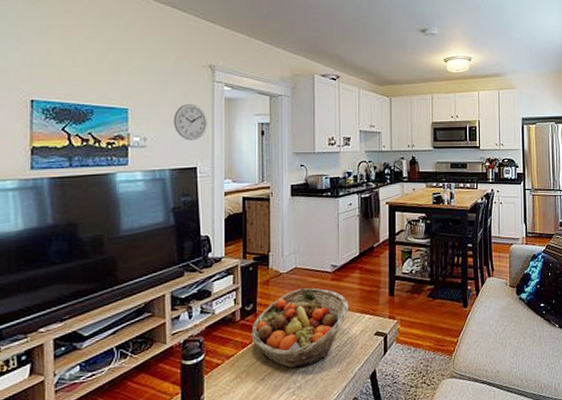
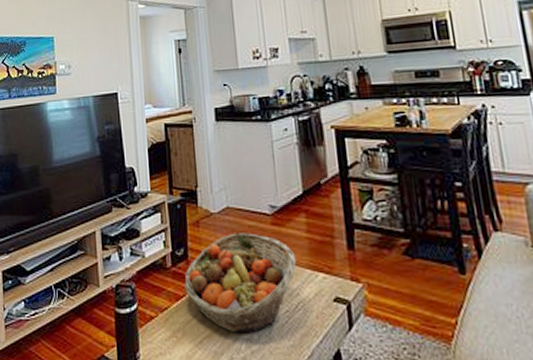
wall clock: present [173,103,207,141] -> none [93,26,125,65]

